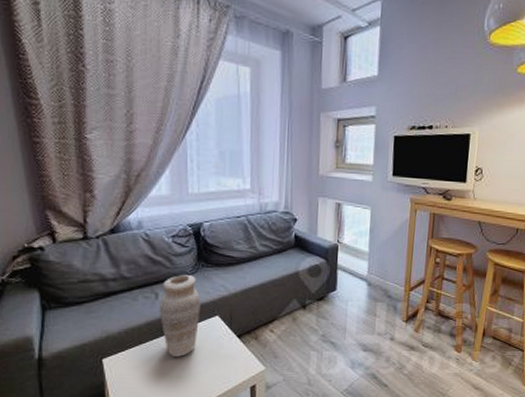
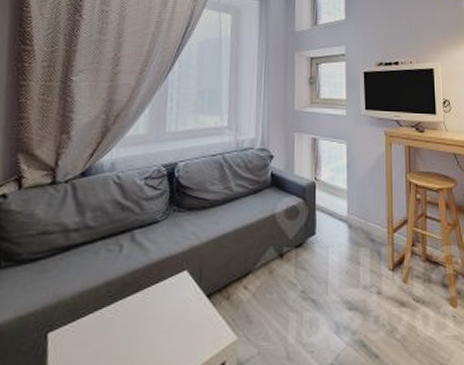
vase: present [160,275,201,357] -> none [121,222,169,326]

